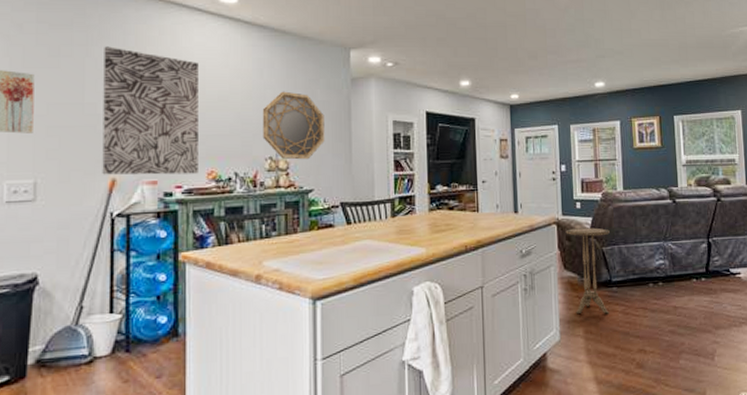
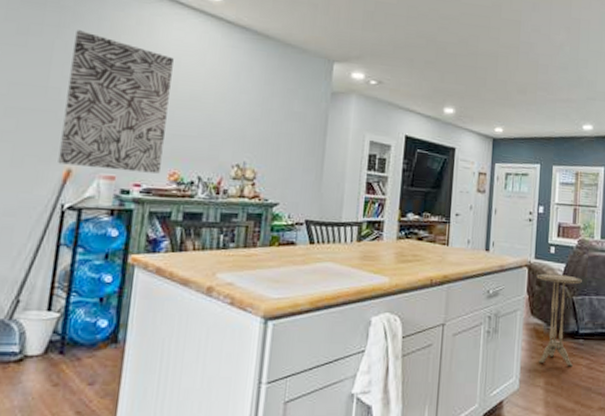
home mirror: present [262,91,325,160] -> none [232,97,299,172]

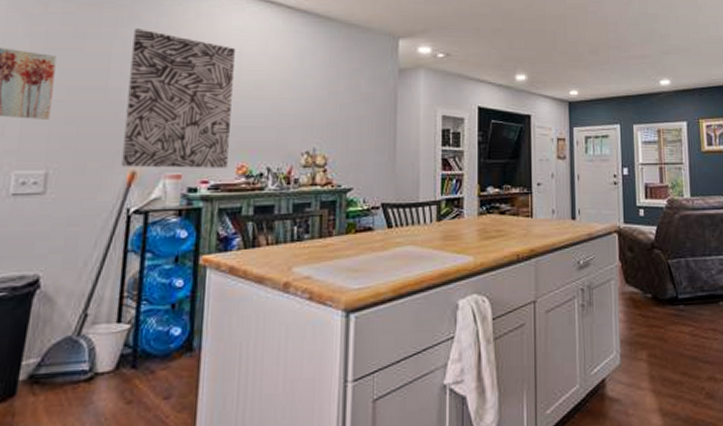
side table: present [536,273,582,367] -> none [627,237,676,335]

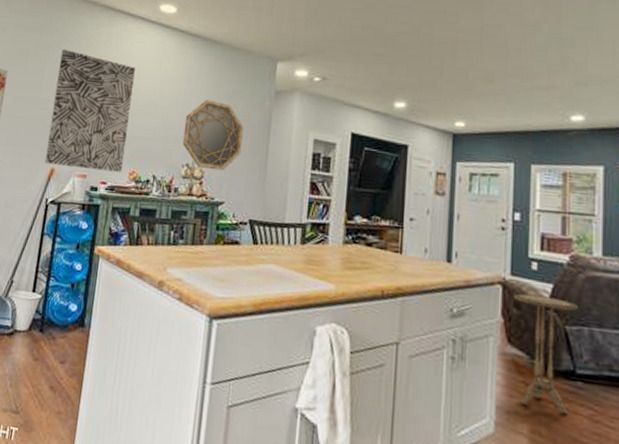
home mirror: none [300,81,368,156] -> present [182,99,244,171]
side table: none [627,237,676,335] -> present [513,293,578,415]

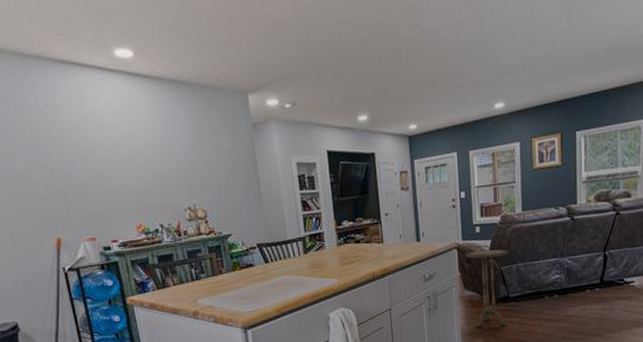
wall art: present [45,49,135,172] -> none [22,114,129,236]
home mirror: present [182,99,244,171] -> none [174,143,236,208]

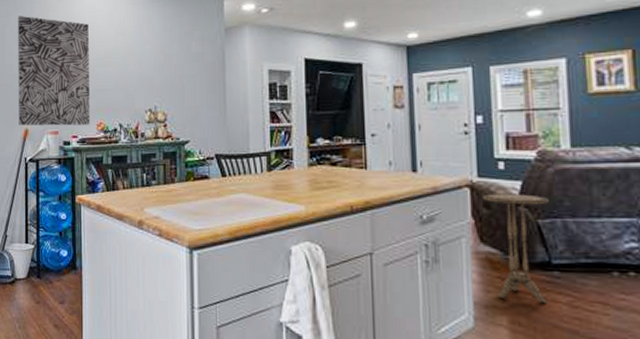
wall art: none [22,114,129,236] -> present [18,15,90,126]

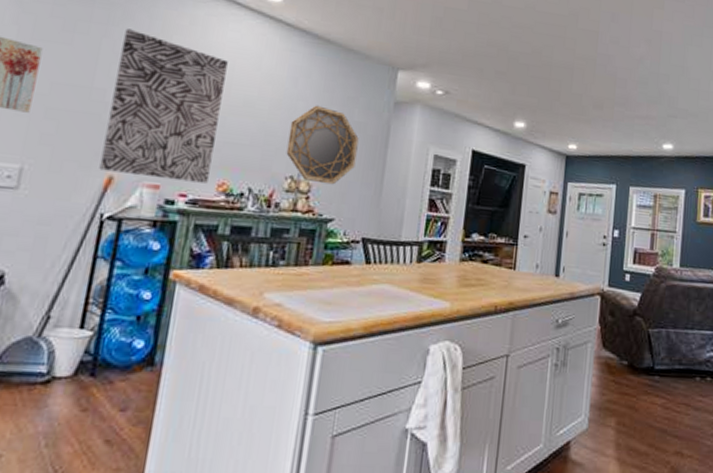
home mirror: none [142,45,200,112] -> present [286,105,359,185]
side table: present [482,194,549,304] -> none [609,302,659,406]

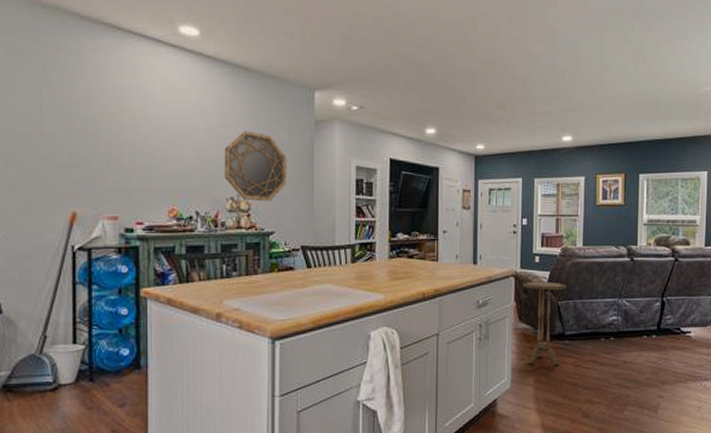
wall art: present [99,28,228,184] -> none [61,75,159,211]
side table: none [609,302,659,406] -> present [523,282,566,365]

